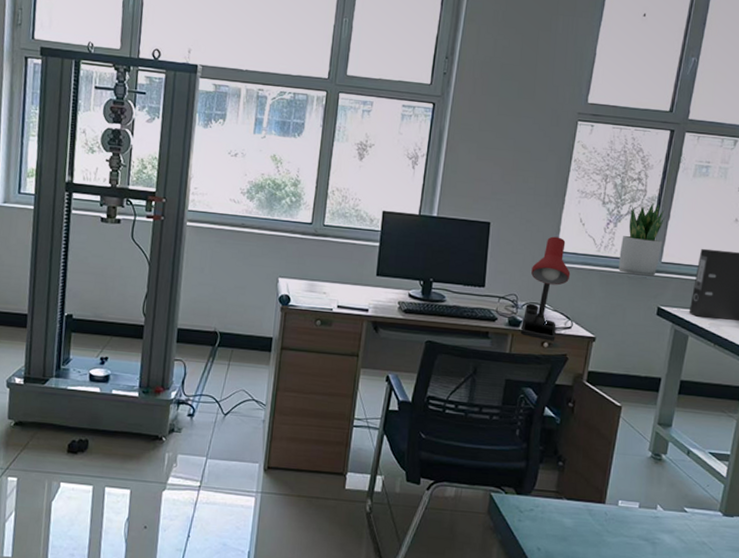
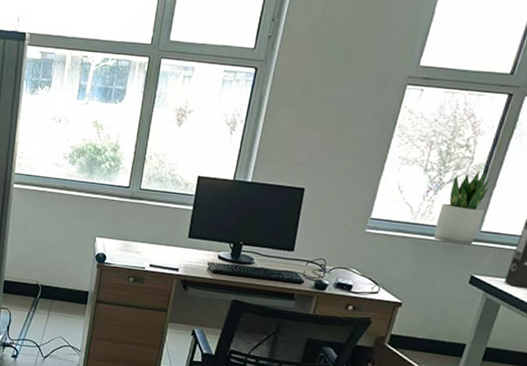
desk lamp: present [521,236,571,341] -> none [326,203,383,305]

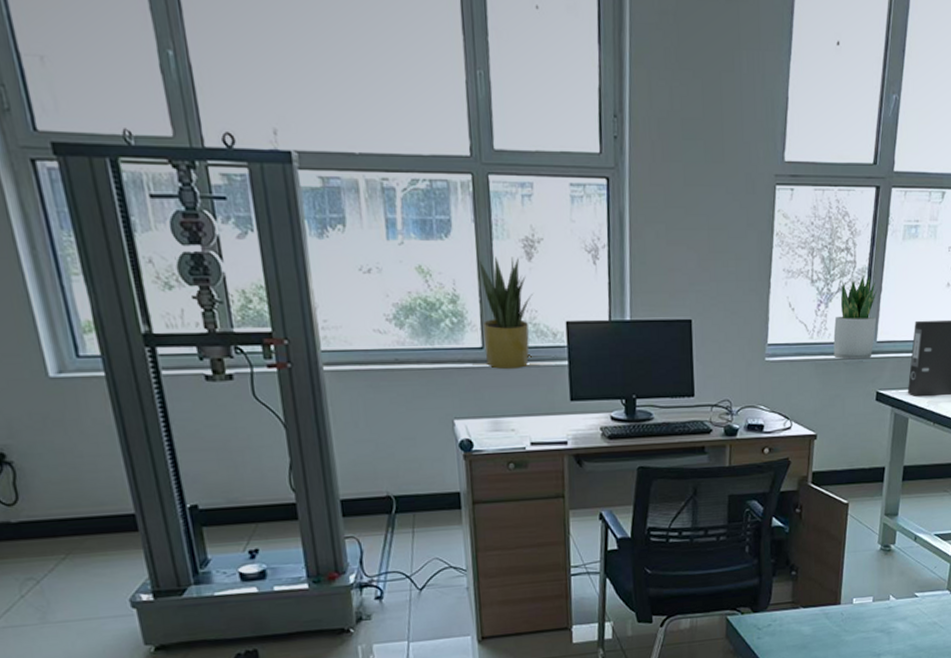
planter: none [129,120,176,207] -> present [479,257,533,370]

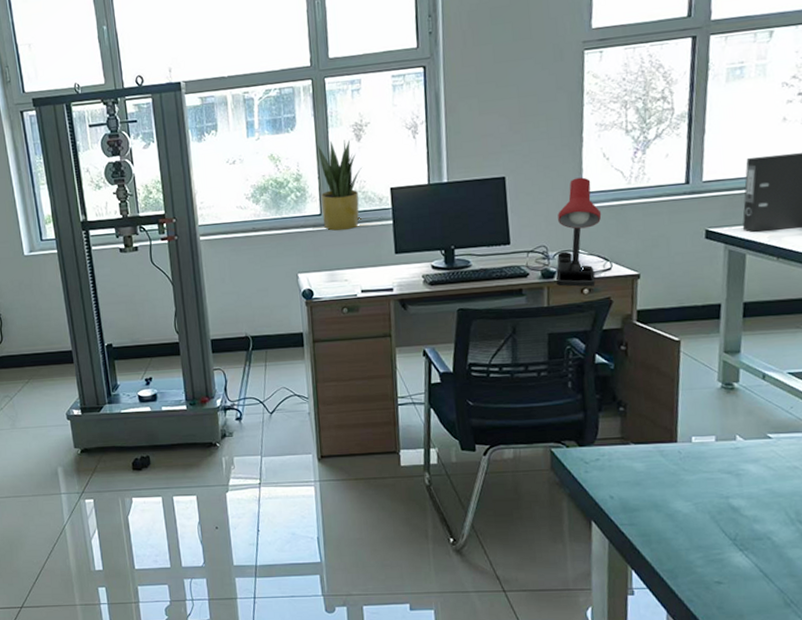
desk lamp: none [739,327,785,446] -> present [556,177,602,287]
planter: present [833,276,878,360] -> none [653,120,701,202]

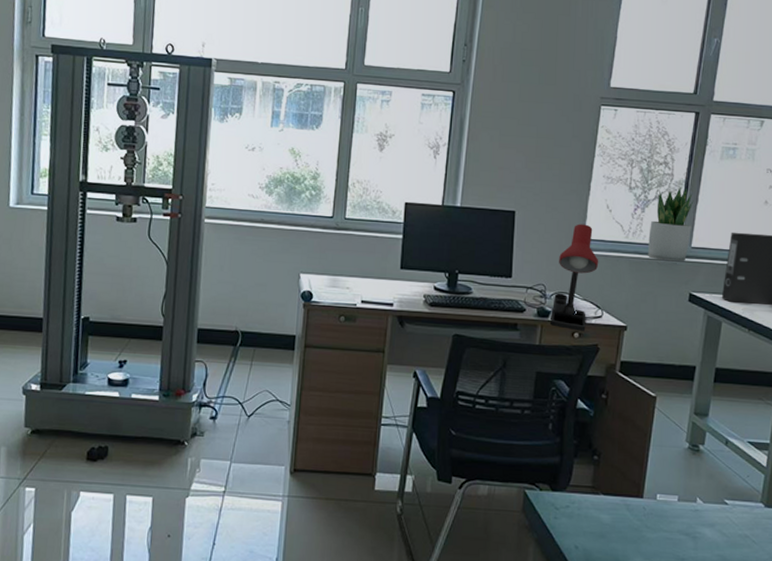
planter: present [317,140,362,232] -> none [334,146,380,238]
planter: none [653,120,701,202] -> present [648,187,694,262]

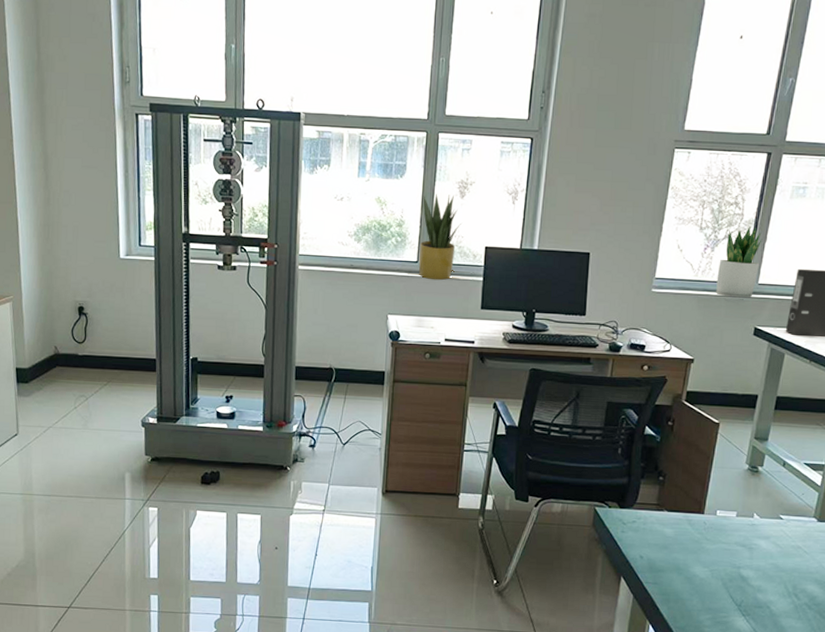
planter: none [334,146,380,238] -> present [418,194,461,281]
desk lamp: present [550,224,599,332] -> none [621,263,669,364]

